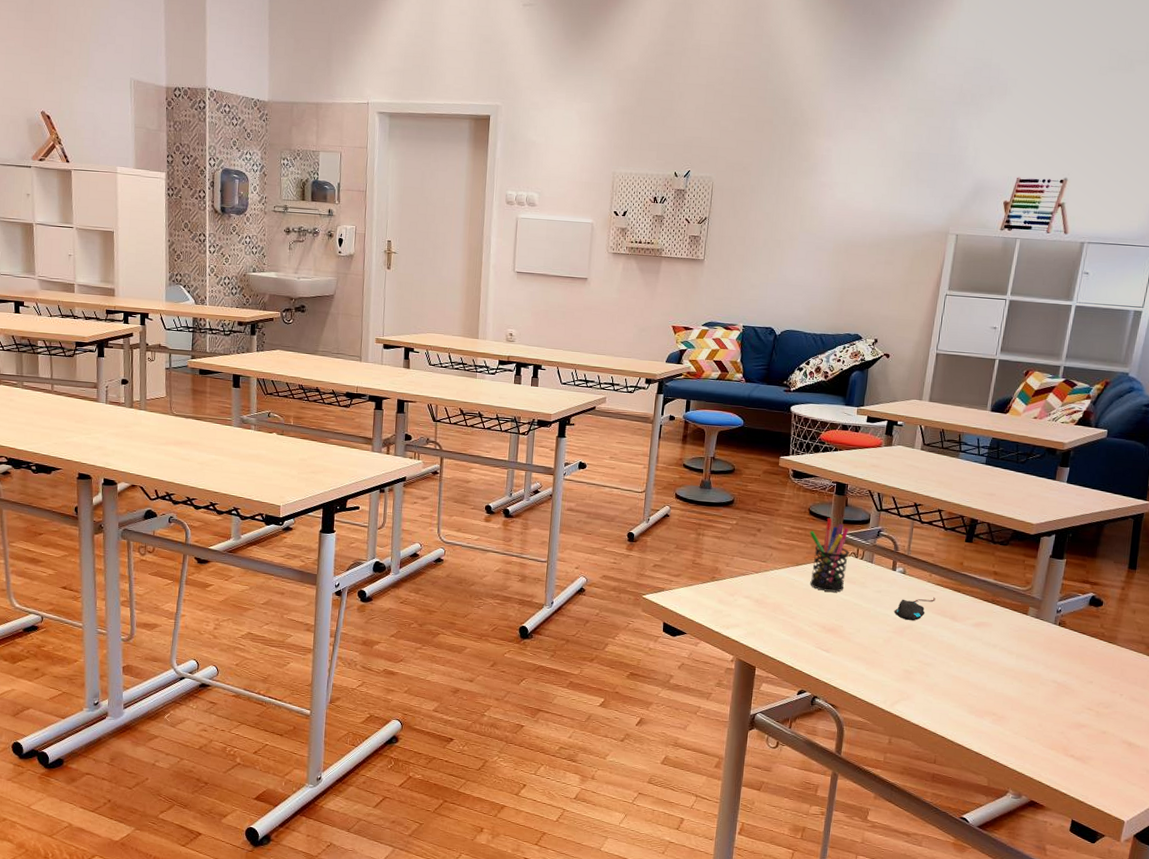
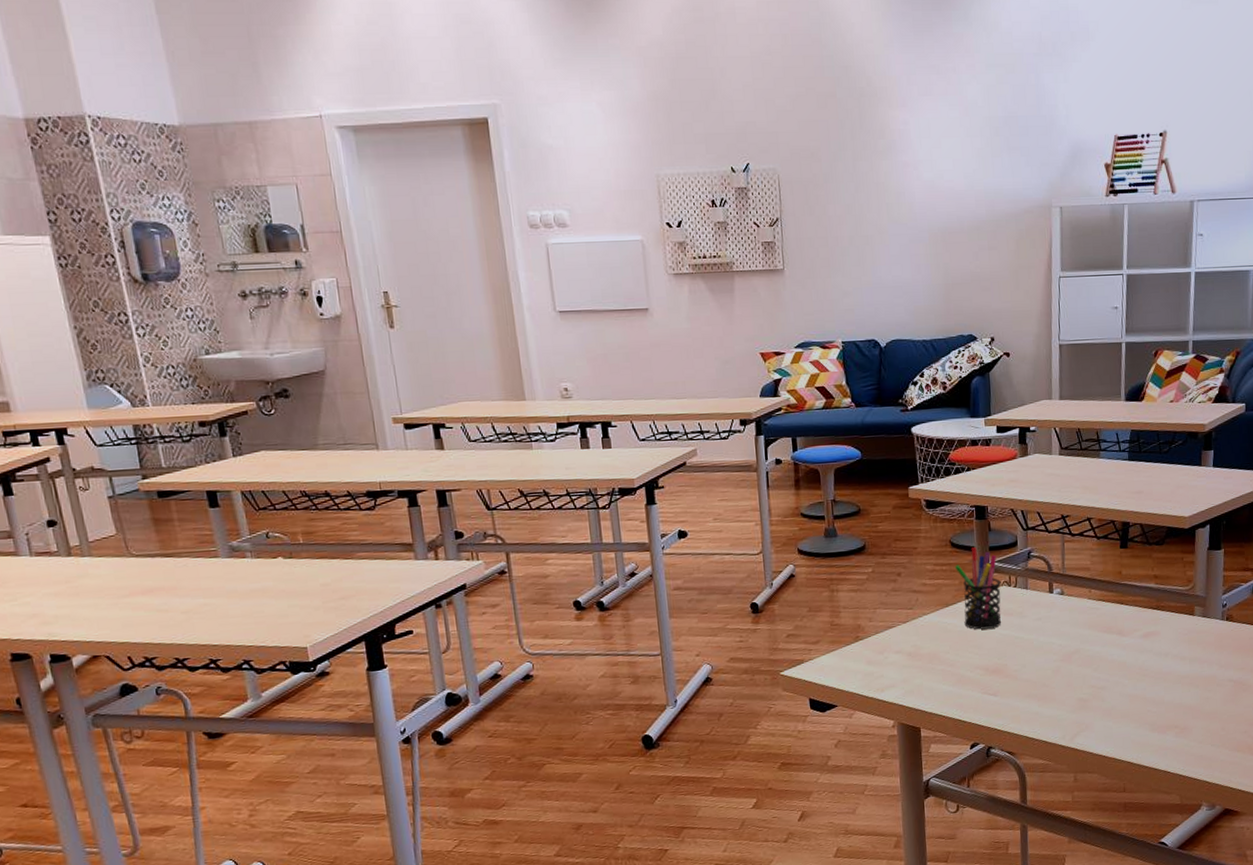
mouse: present [894,597,936,621] -> none [1058,614,1099,645]

